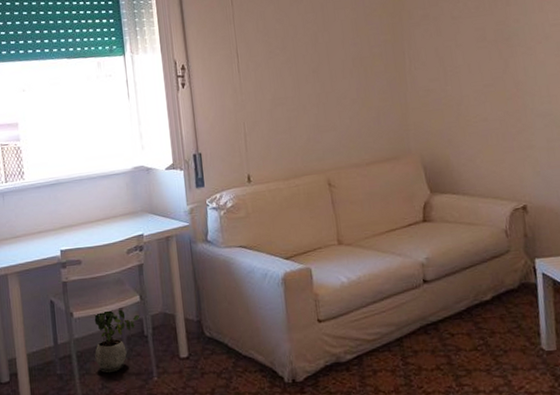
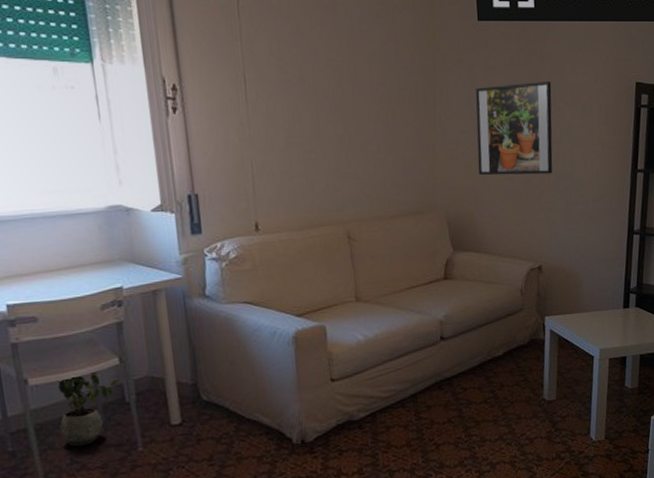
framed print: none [442,23,529,119] -> present [475,81,553,176]

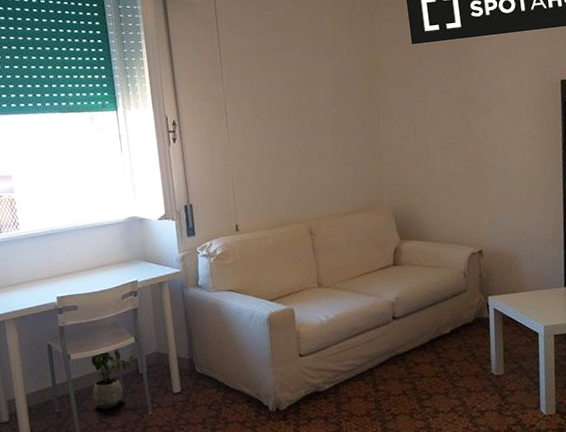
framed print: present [475,81,553,176] -> none [413,87,487,173]

